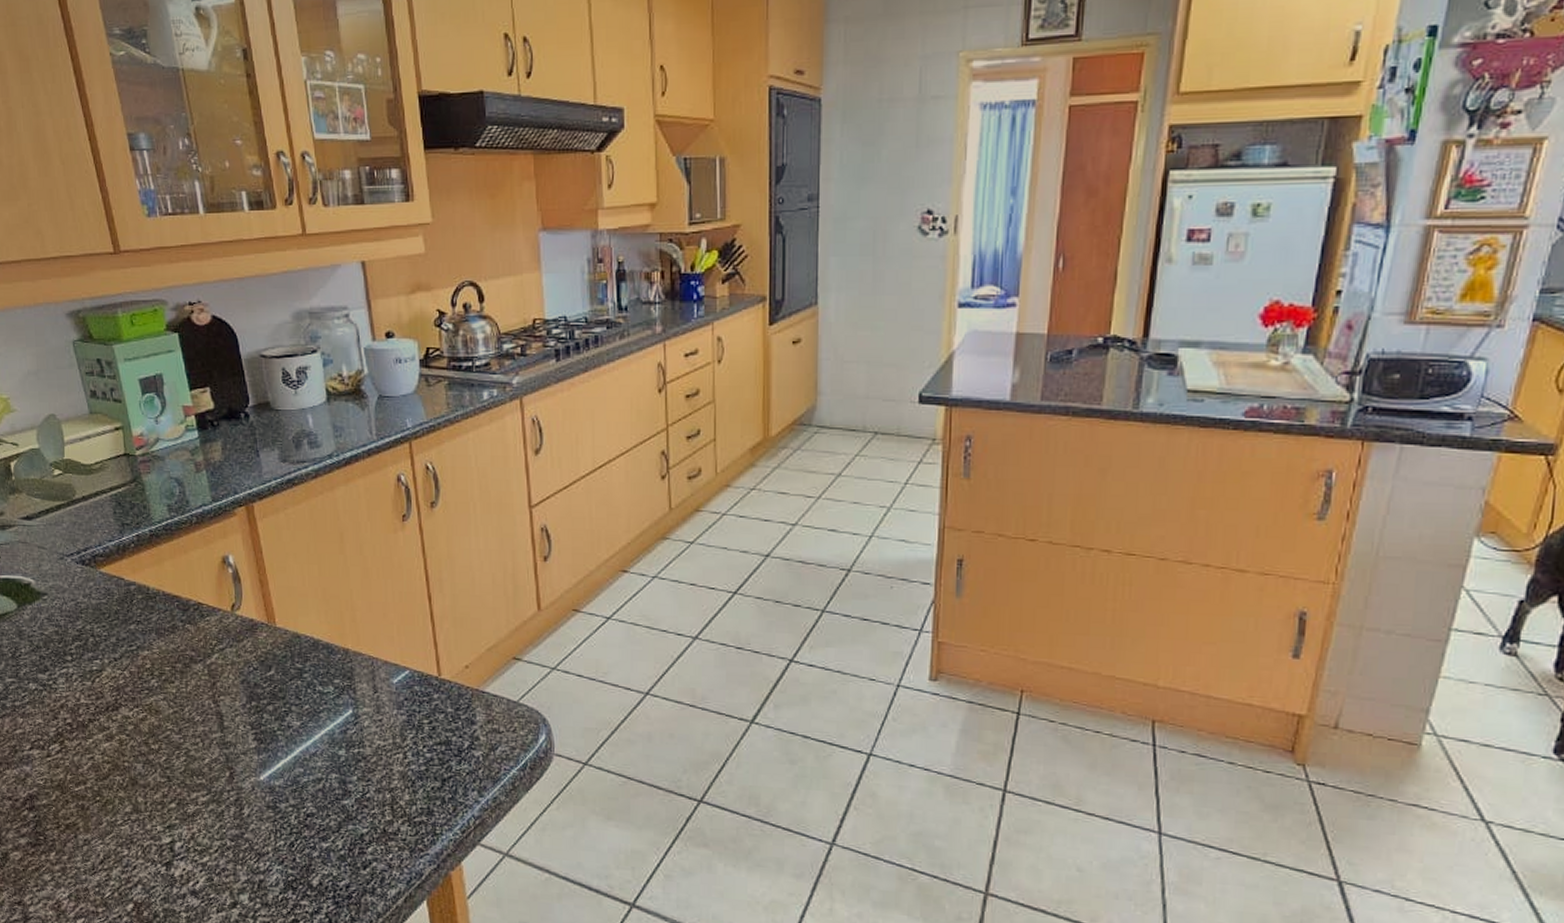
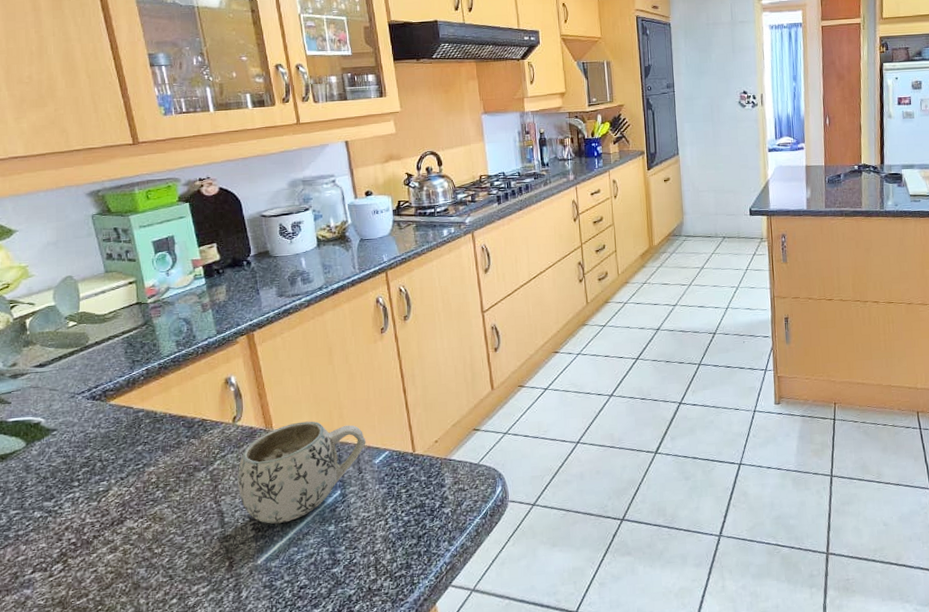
mug: none [238,620,383,738] -> present [238,421,366,524]

